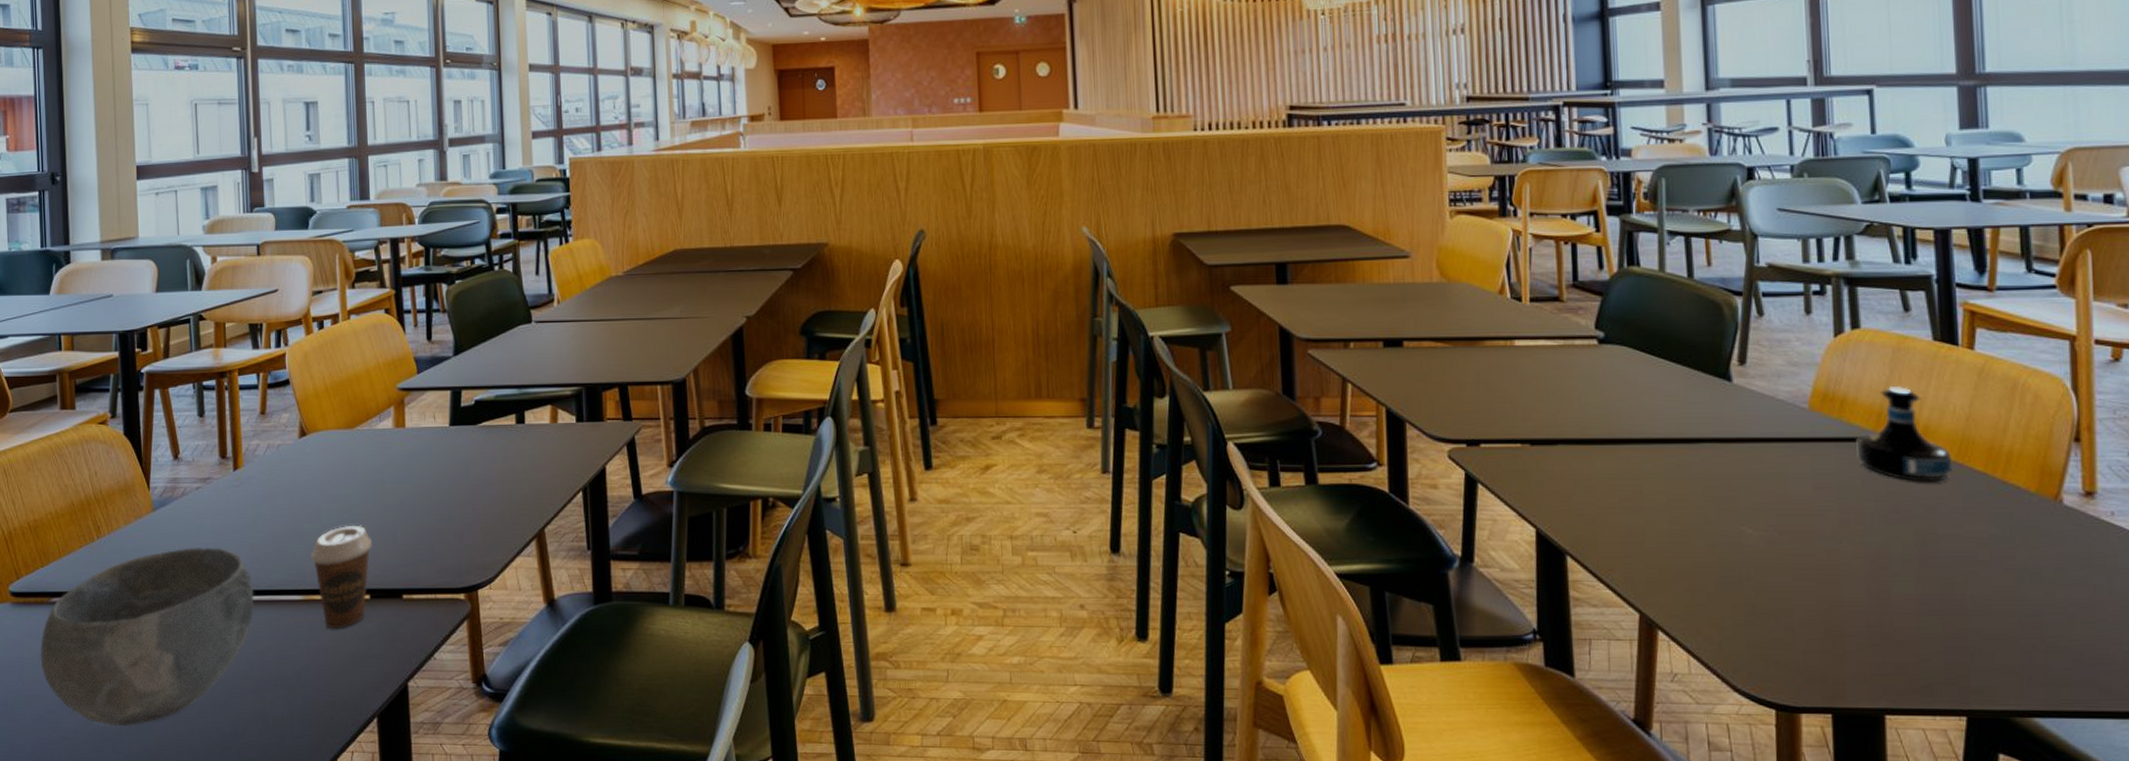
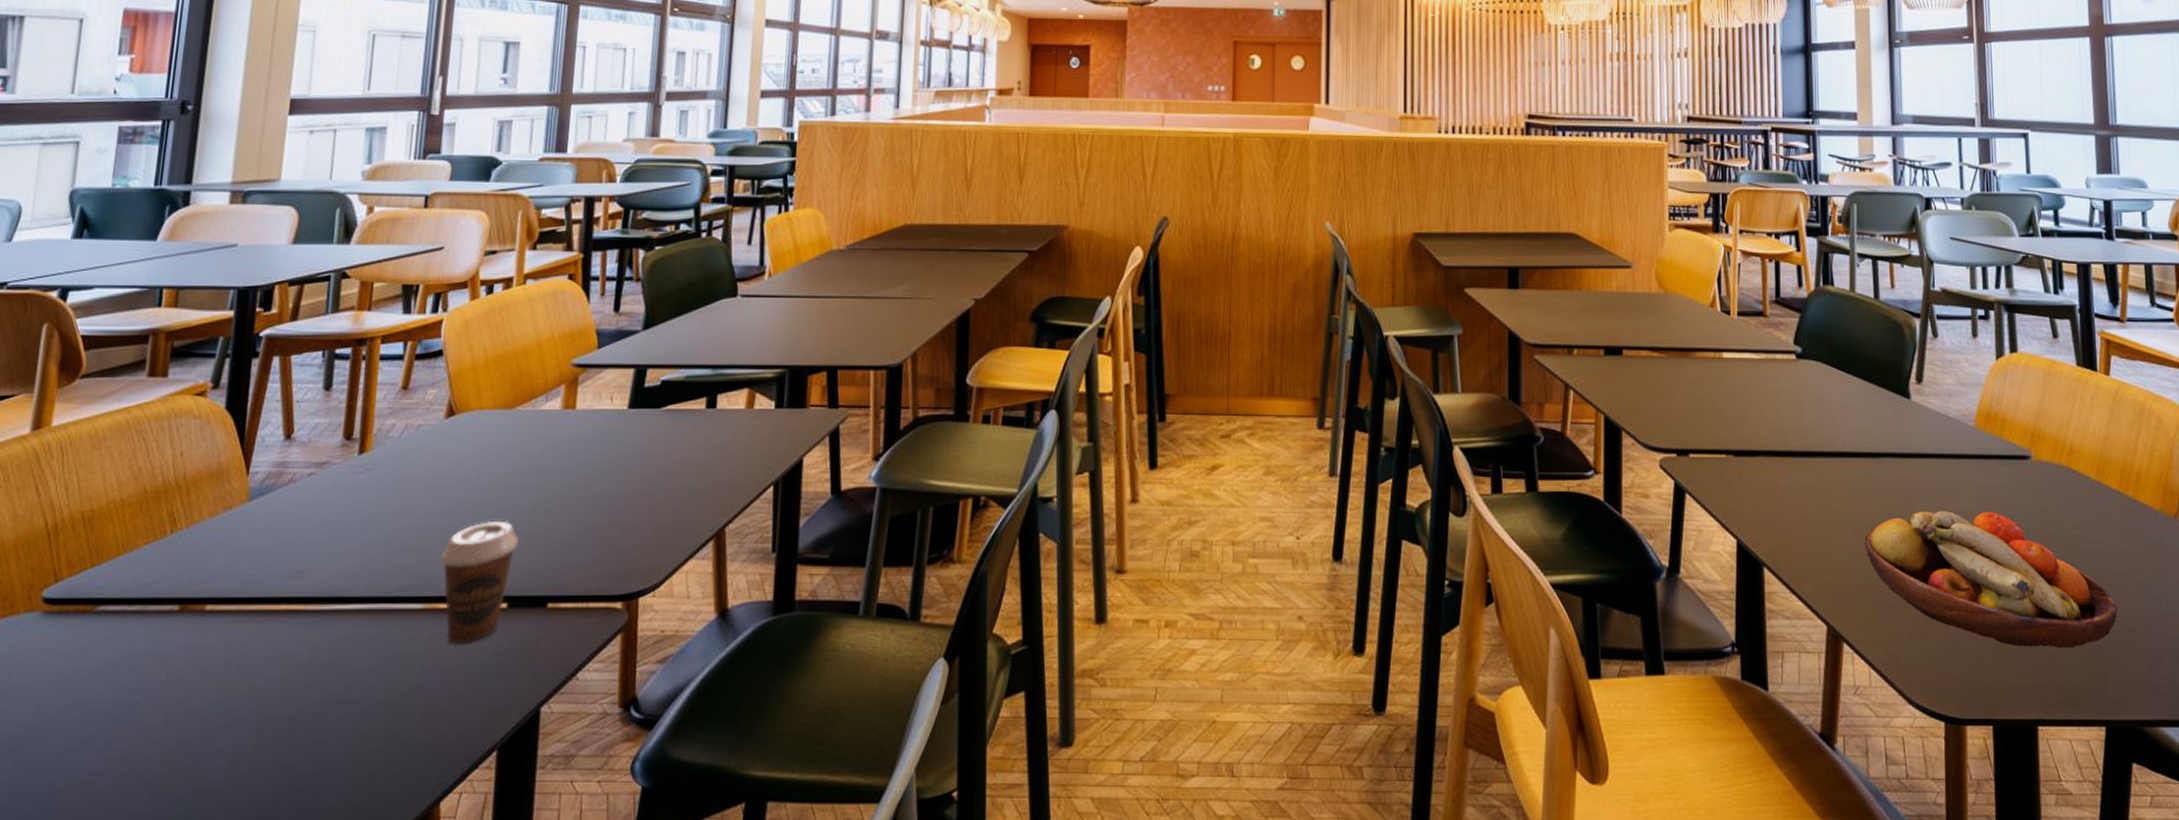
bowl: present [40,548,255,727] -> none [69,545,364,766]
fruit bowl: none [1680,497,1982,637] -> present [1864,511,2118,649]
tequila bottle: present [1856,387,1951,482] -> none [2014,408,2092,499]

